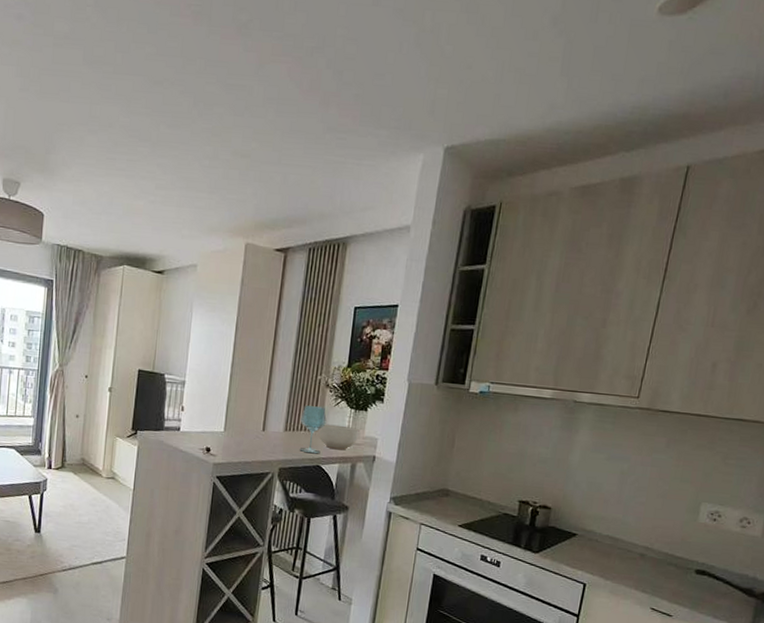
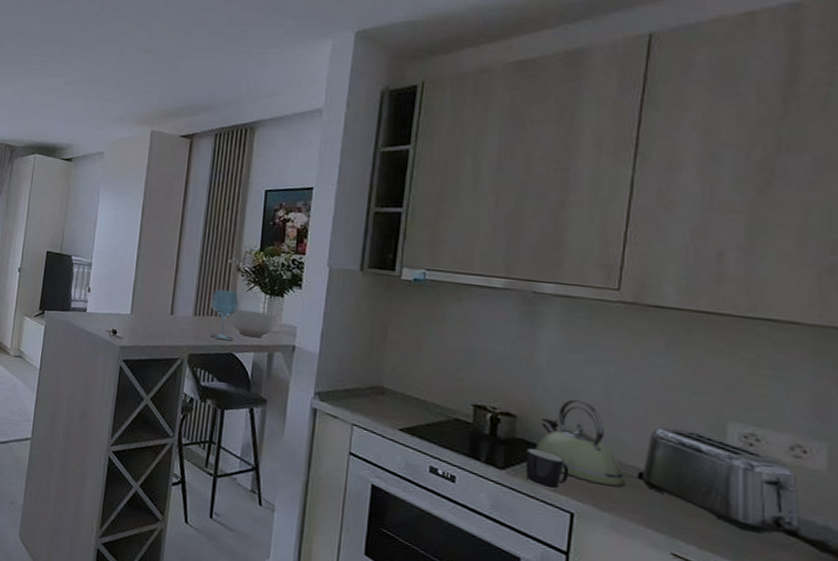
mug: none [554,533,587,567] -> present [525,447,569,491]
kettle: none [561,492,625,561] -> present [533,399,625,488]
toaster: none [634,510,741,588] -> present [637,427,801,538]

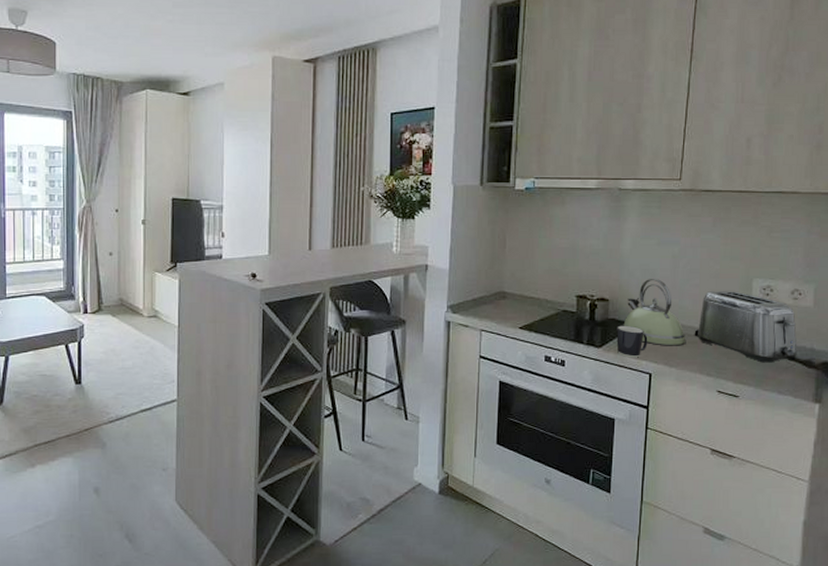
wine glass: present [210,290,239,341] -> none [346,219,374,269]
bowl: present [229,309,276,338] -> none [366,236,409,262]

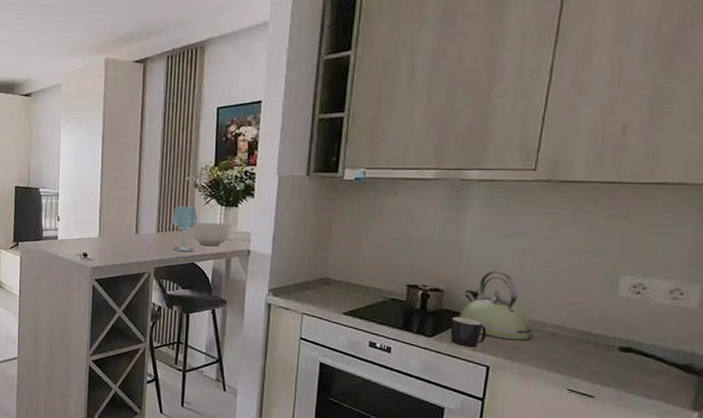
wine glass: none [346,219,374,269] -> present [171,206,198,252]
bowl: none [366,236,409,262] -> present [190,222,232,247]
toaster: present [694,290,797,363] -> none [543,286,674,365]

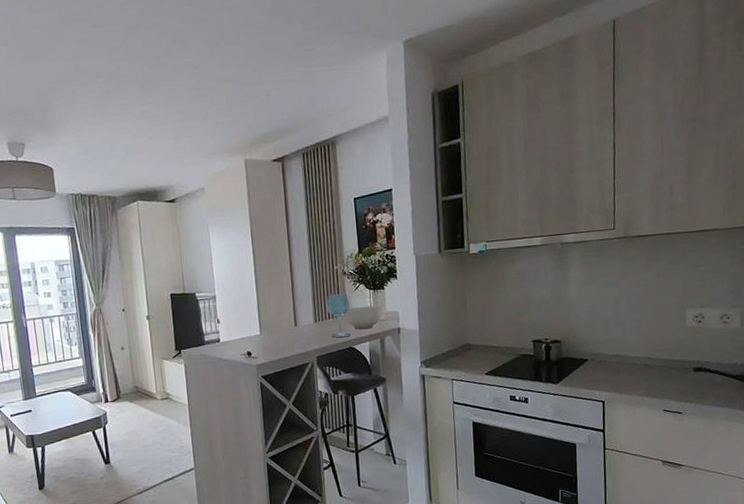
mug: present [450,316,487,350] -> none [570,361,599,390]
kettle: present [457,271,533,341] -> none [574,318,632,376]

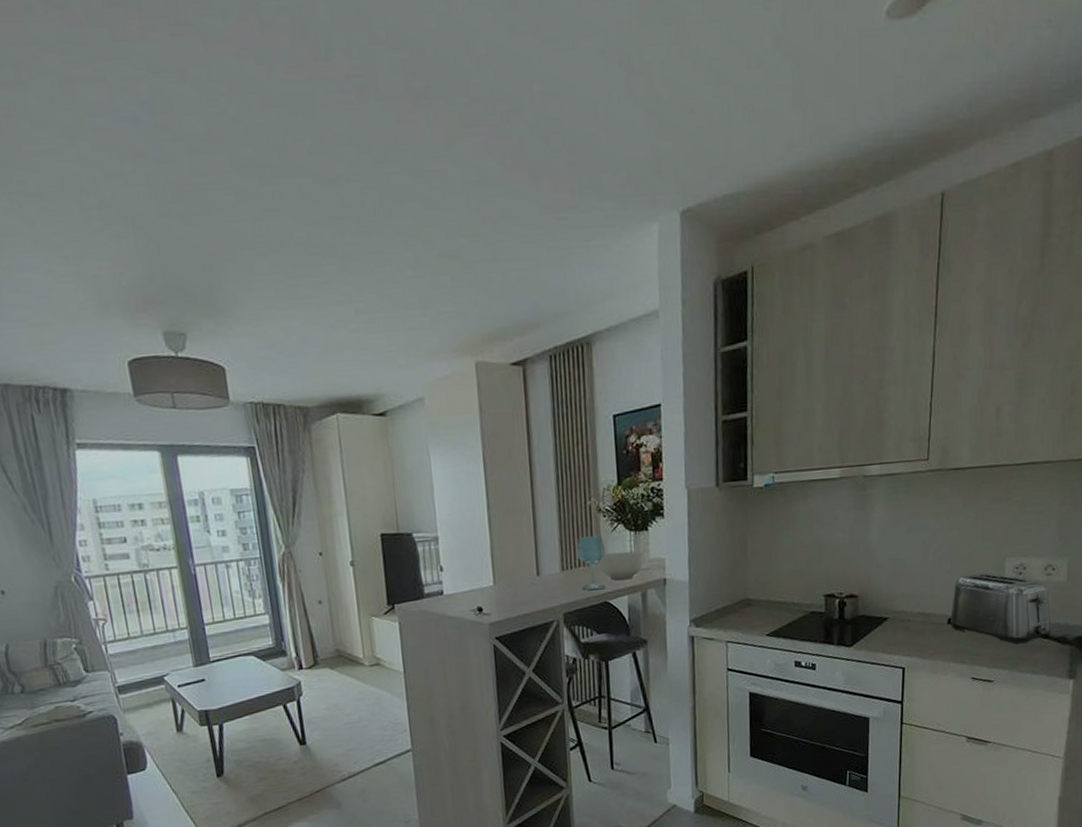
toaster: none [638,321,730,382] -> present [947,573,1051,645]

